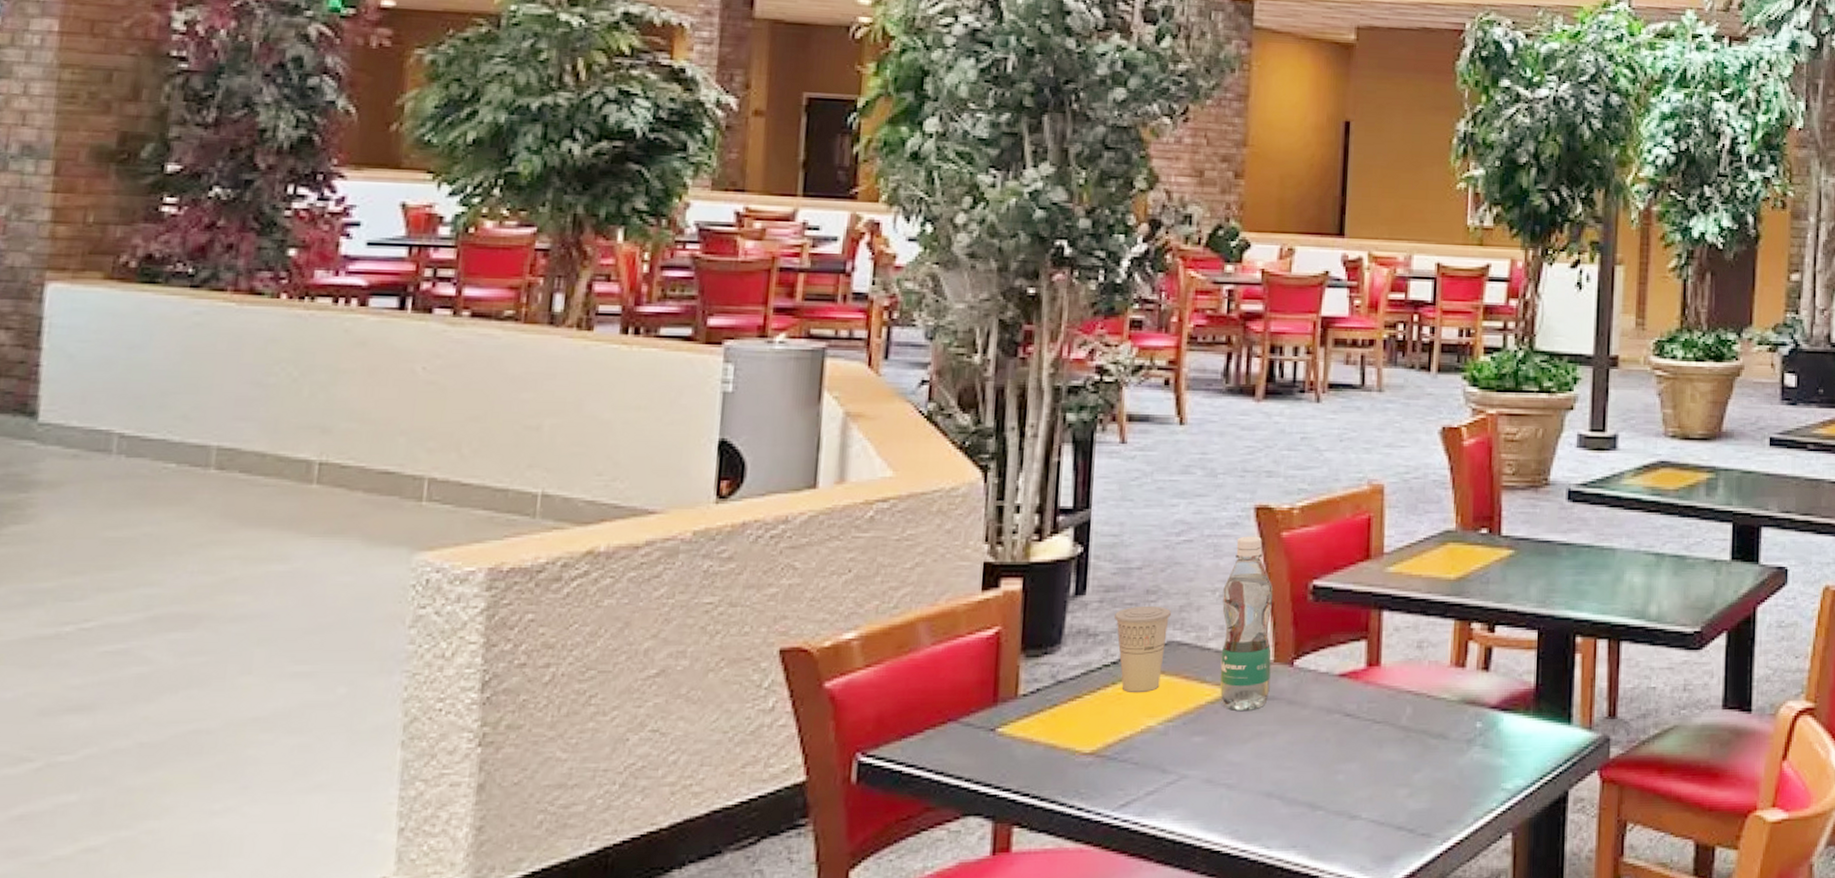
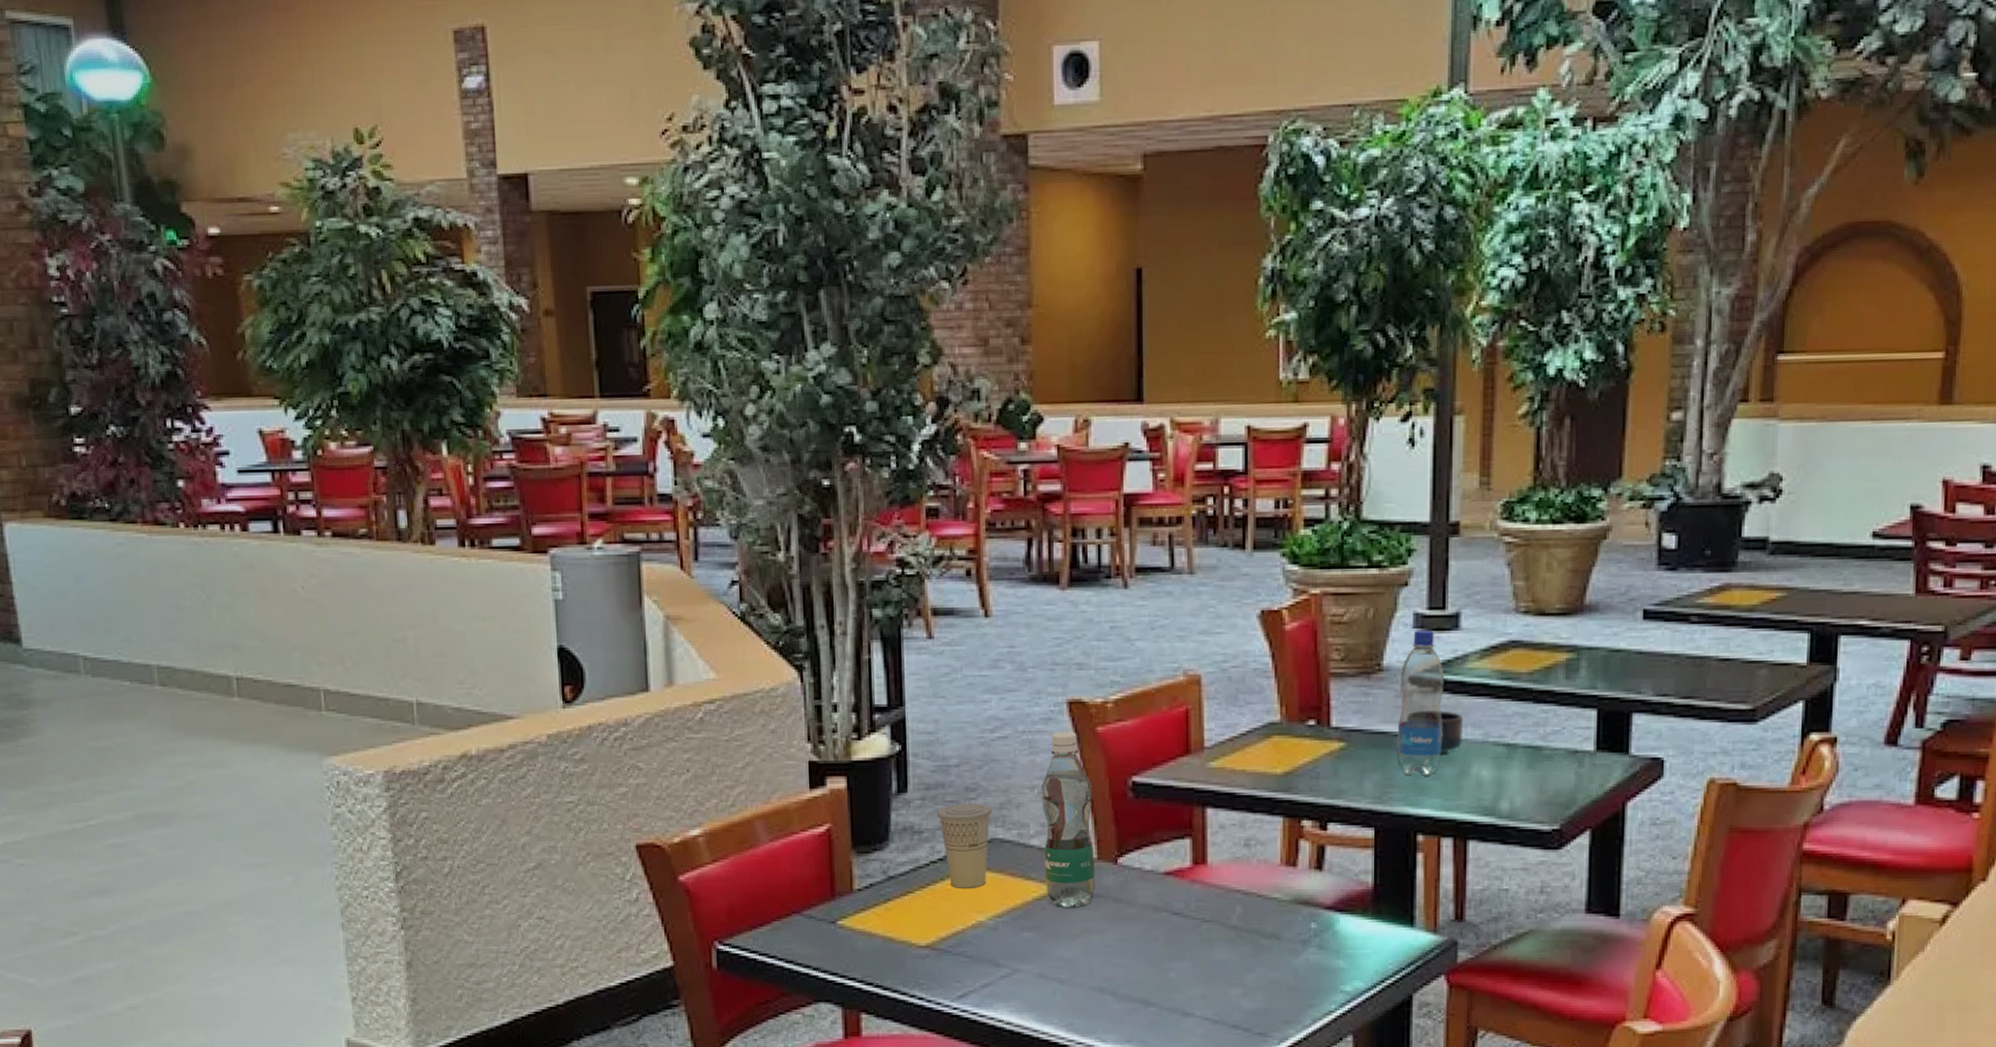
bottle: none [1560,449,1603,582] -> present [1397,630,1445,776]
mug: none [1597,522,1619,562] -> present [1439,711,1464,754]

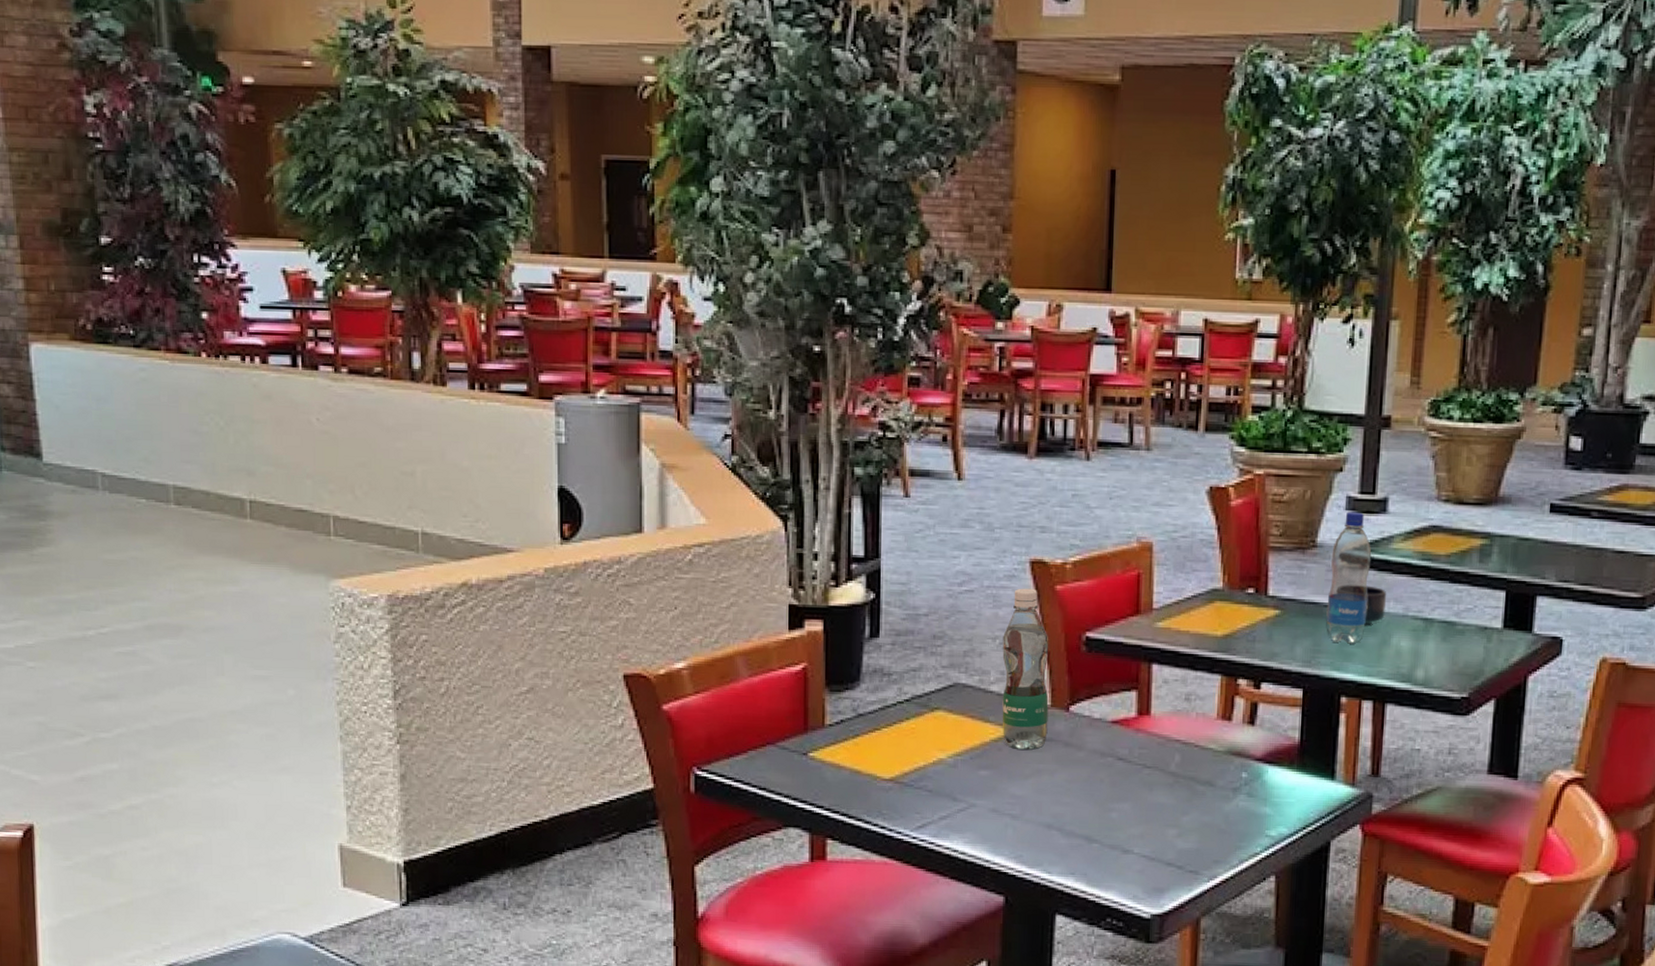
cup: present [936,803,992,890] -> none [905,649,956,729]

